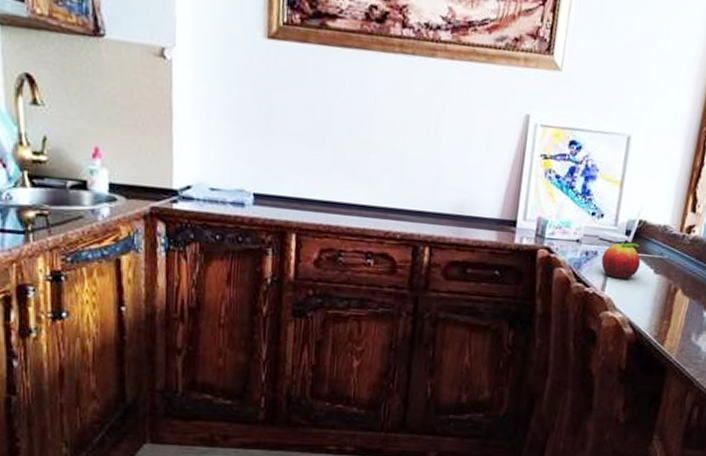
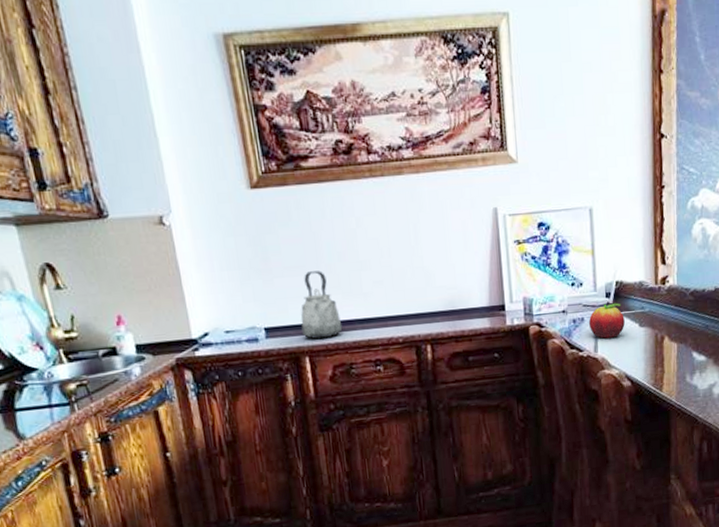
kettle: none [294,142,339,218] -> present [301,270,343,339]

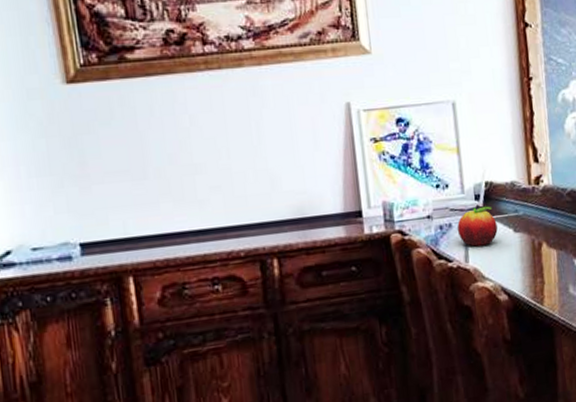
kettle: present [301,270,343,339] -> none [123,175,174,255]

